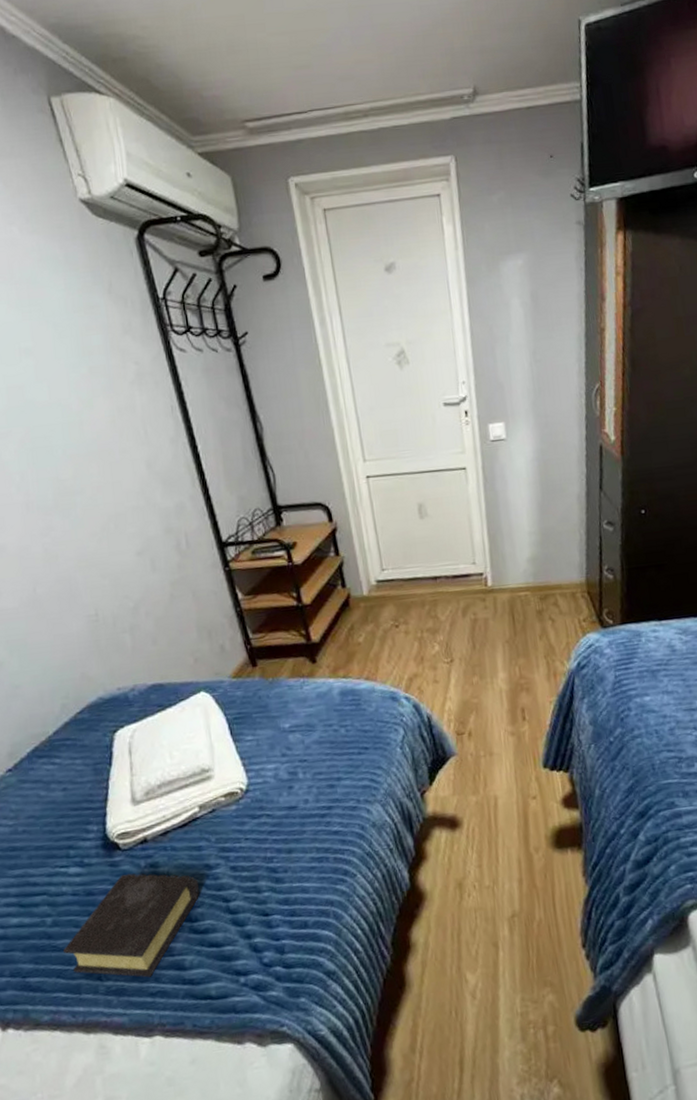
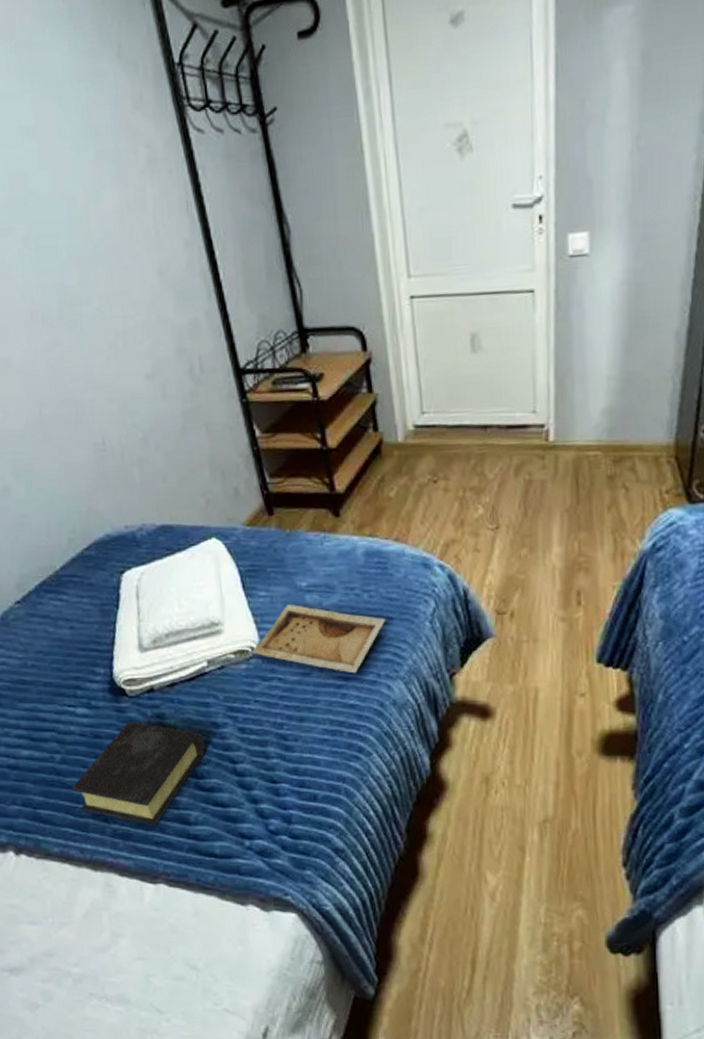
tray: none [241,745,361,803] -> present [252,605,385,674]

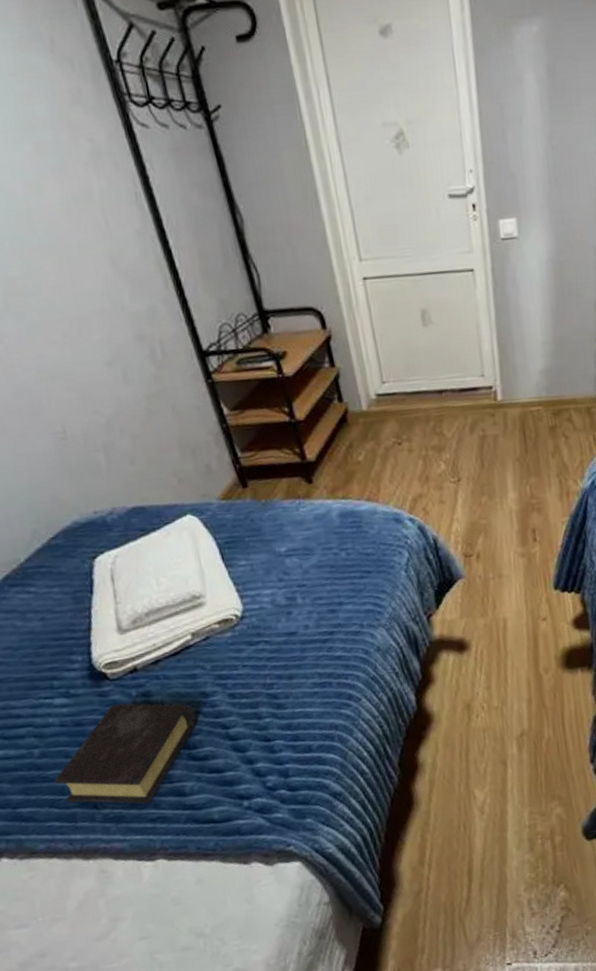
tray: present [252,605,385,674] -> none [236,569,364,628]

